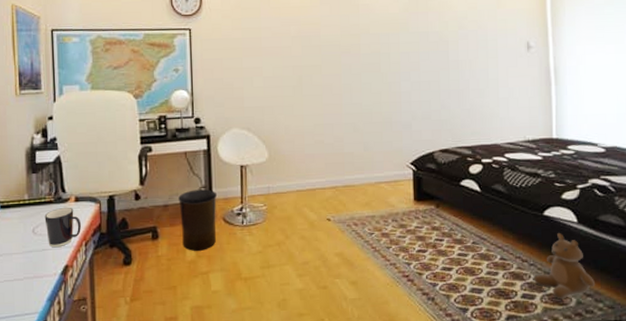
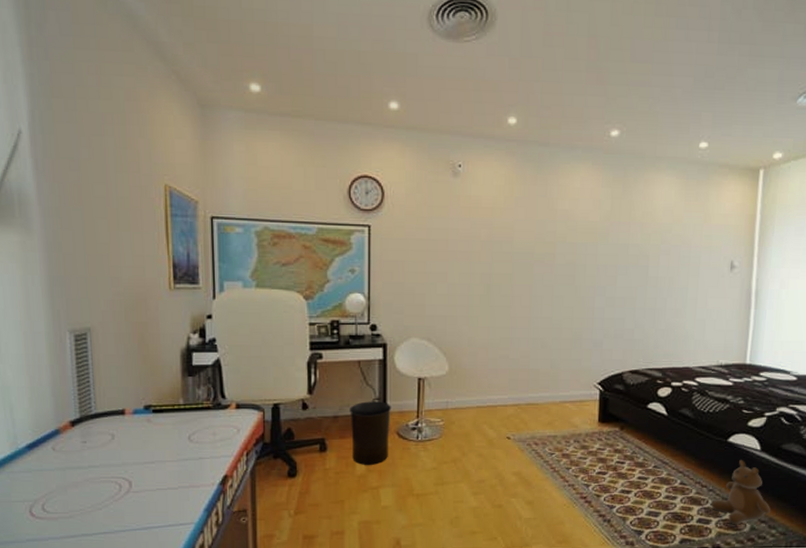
mug: present [44,207,81,248] -> none [202,414,242,456]

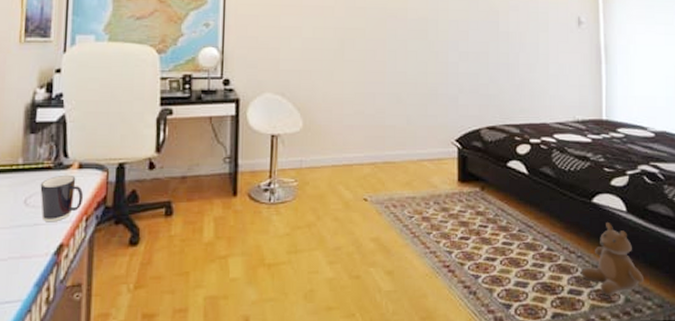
mug: none [202,414,242,456] -> present [40,174,83,222]
waste bin: present [350,401,391,465] -> none [199,160,243,231]

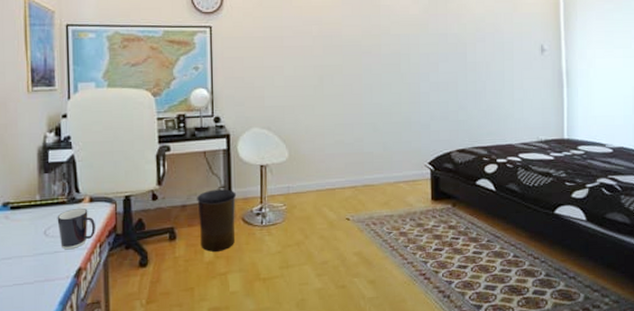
waste bin: none [199,160,243,231] -> present [197,189,236,252]
teddy bear: present [581,223,643,296] -> none [545,231,601,295]

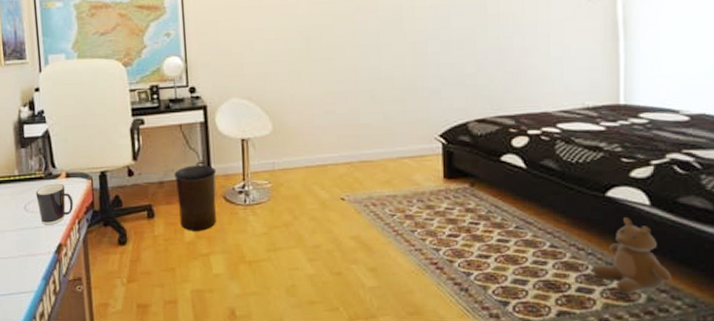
teddy bear: none [545,231,601,295] -> present [593,217,671,295]

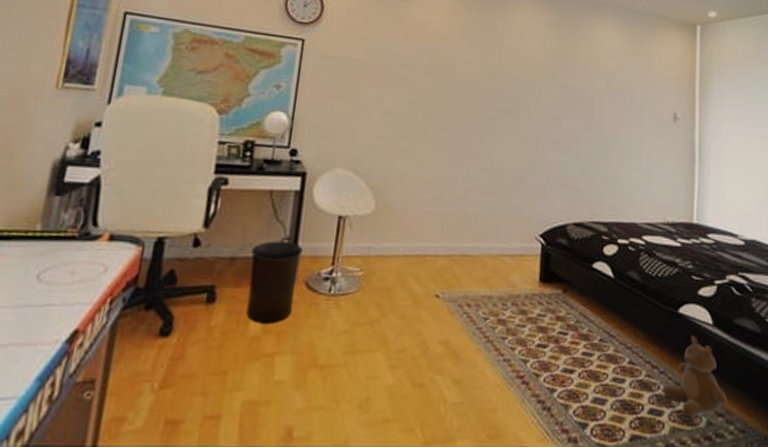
mug: present [35,183,73,225] -> none [56,246,111,303]

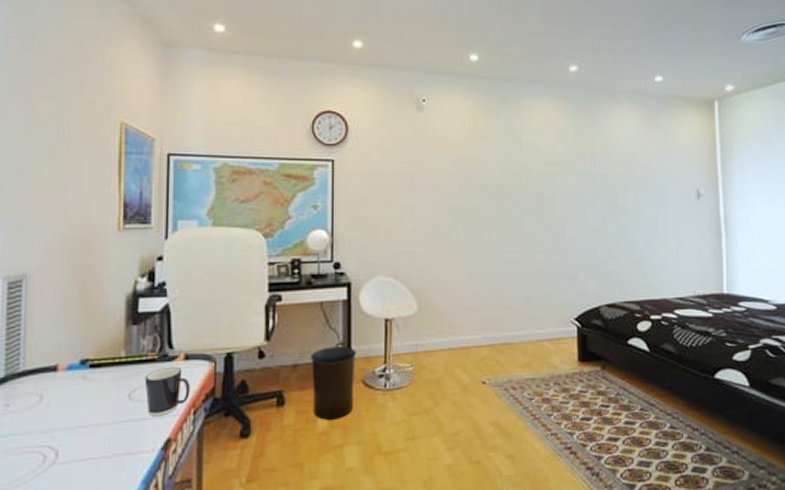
mug: none [56,246,111,303] -> present [144,366,190,417]
teddy bear: present [663,336,727,418] -> none [705,398,768,473]

